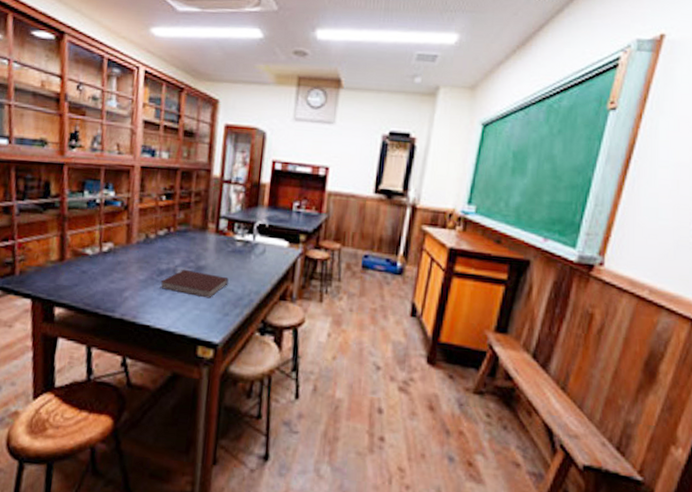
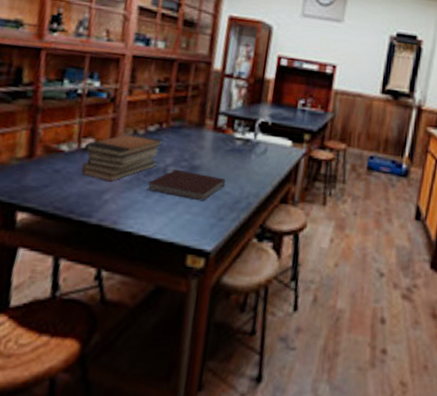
book stack: none [104,237,172,281] -> present [81,133,164,182]

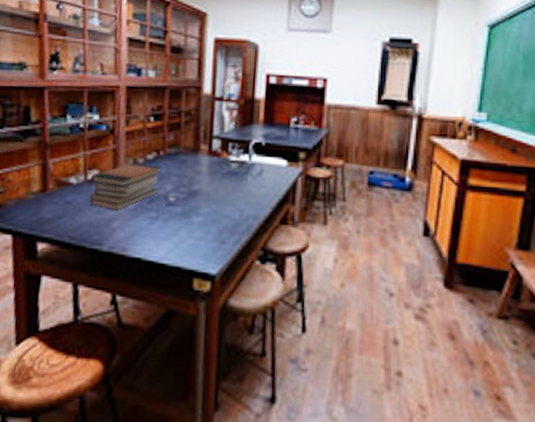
notebook: present [147,169,226,202] -> none [150,195,224,226]

